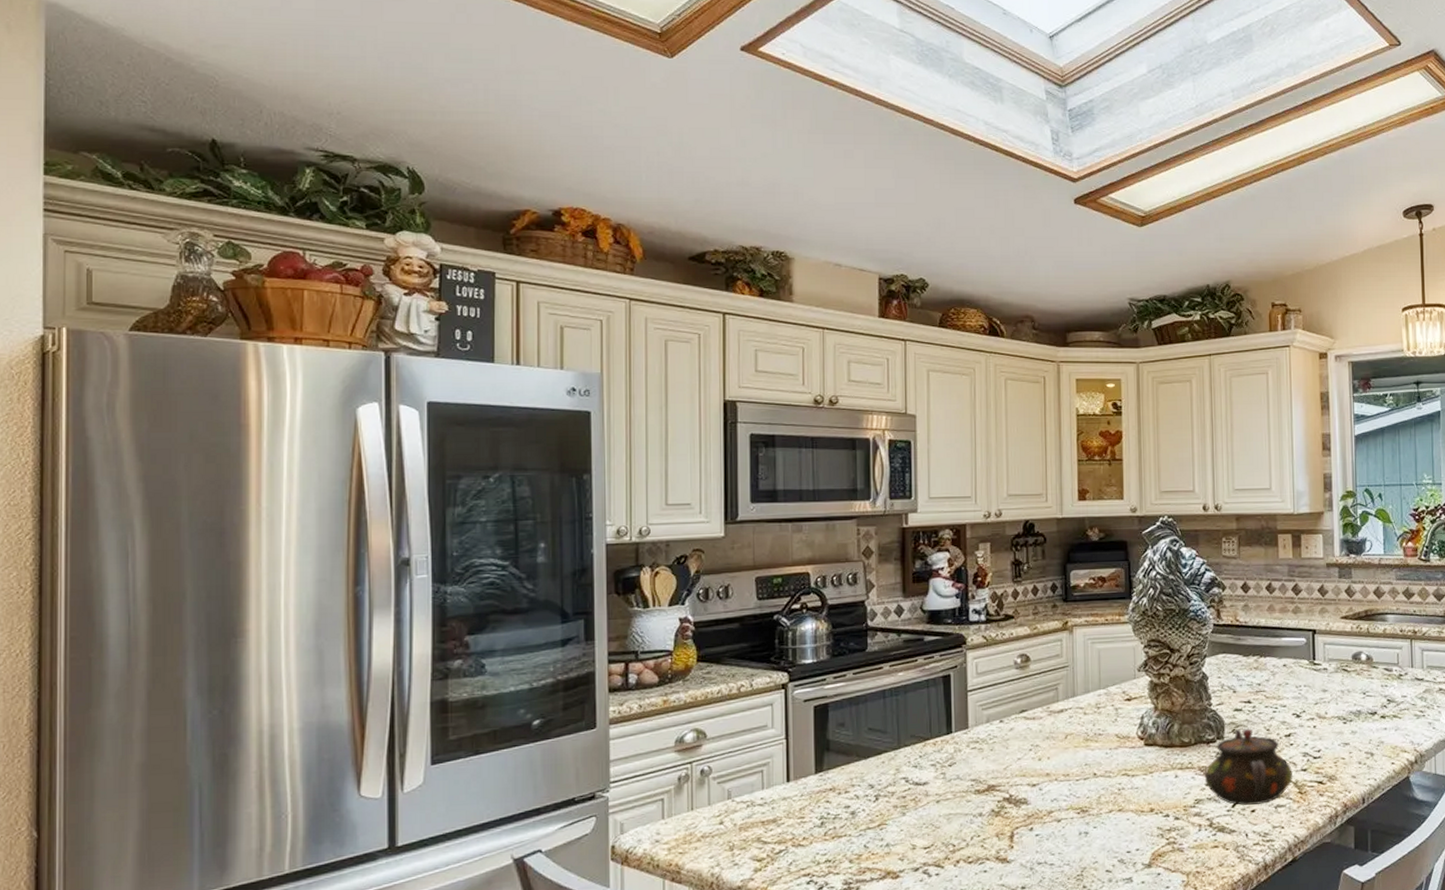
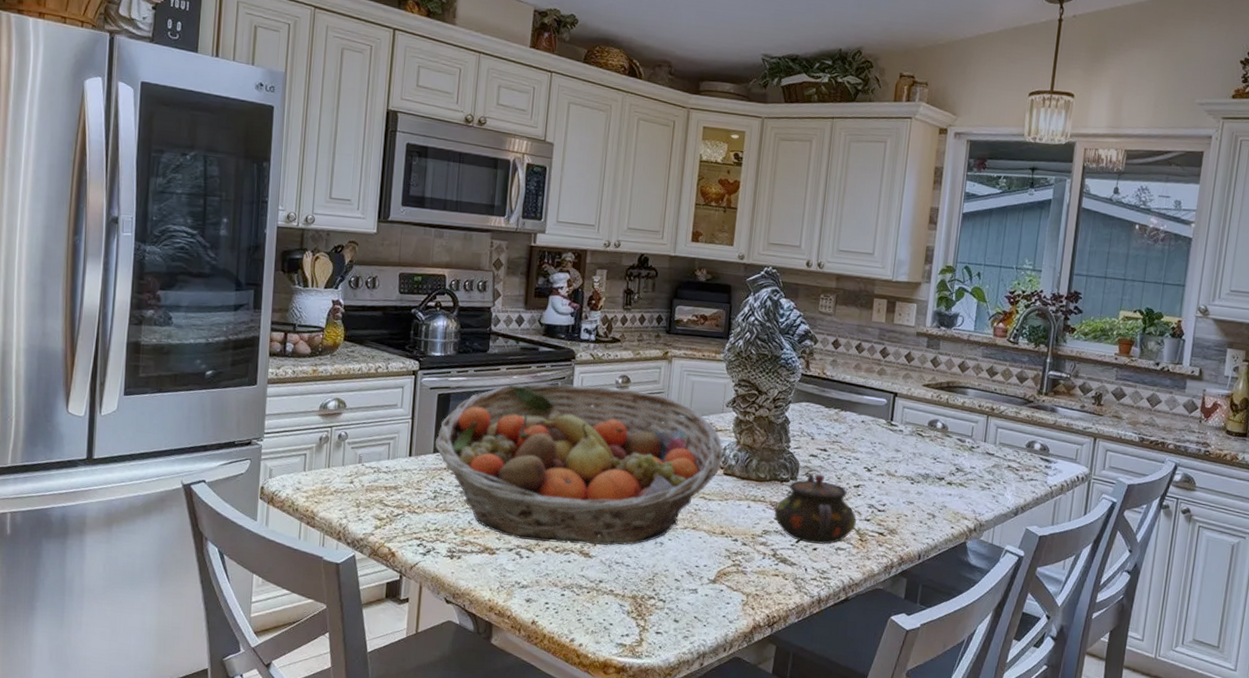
fruit basket: none [815,668,1142,855] -> present [434,383,724,546]

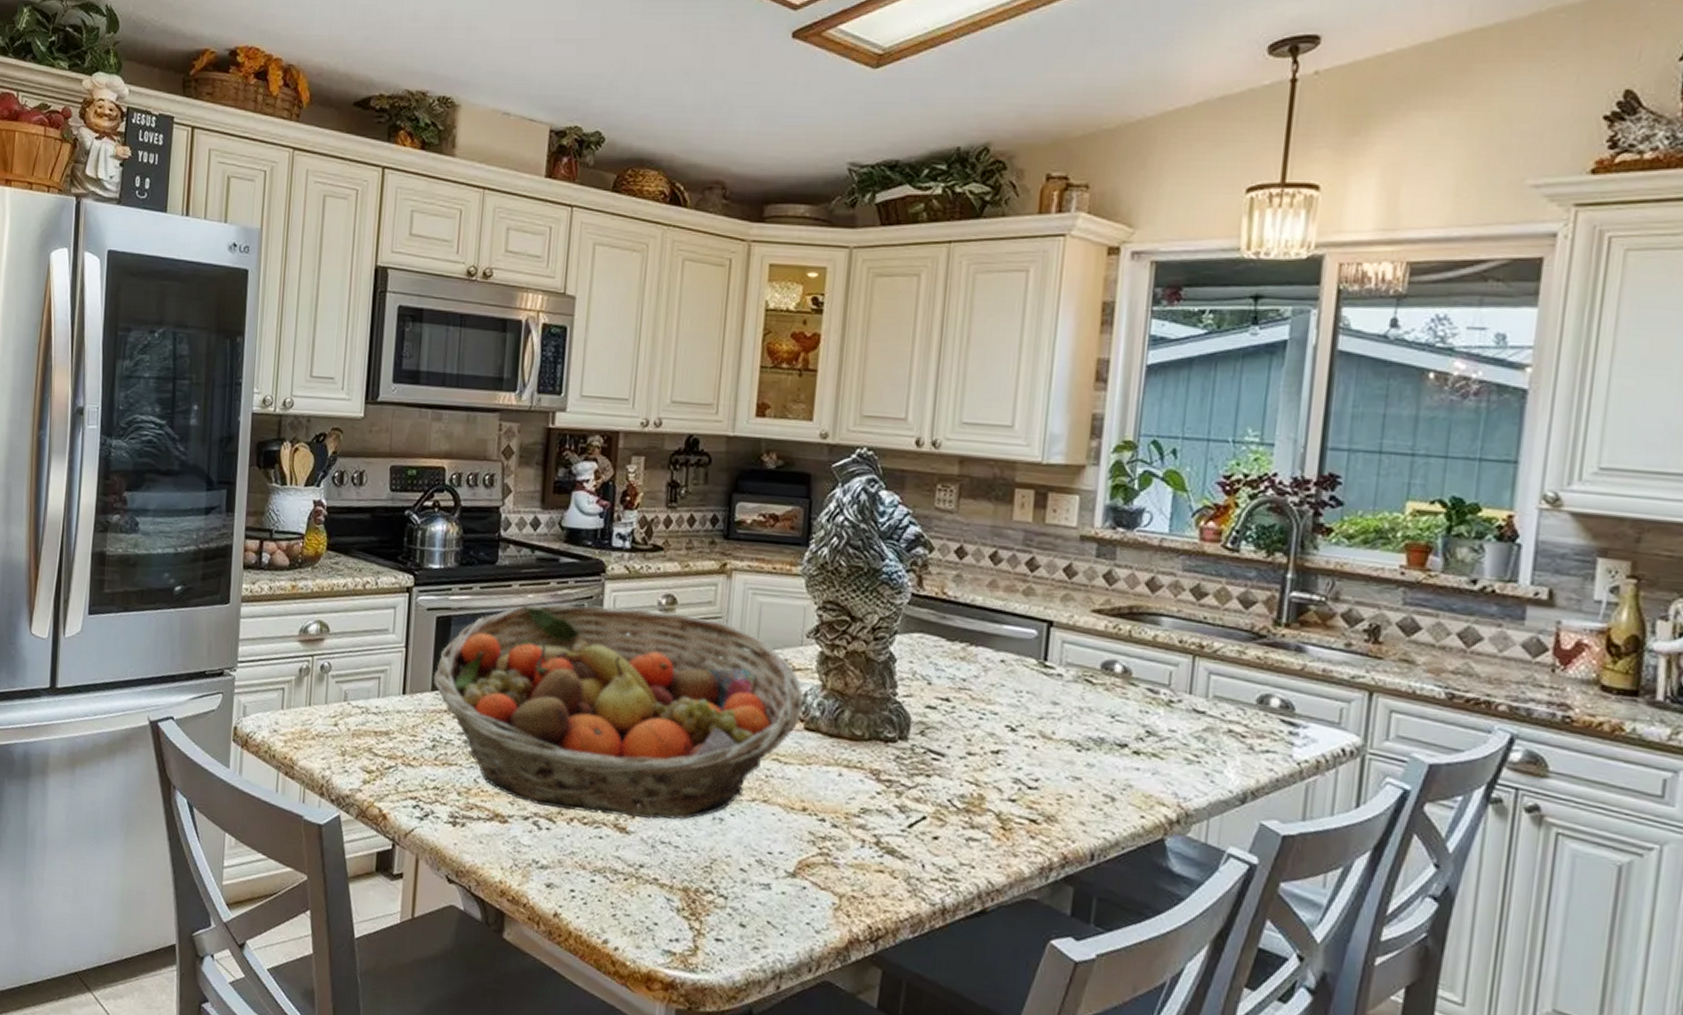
teapot: present [774,473,857,545] -> none [875,731,997,832]

